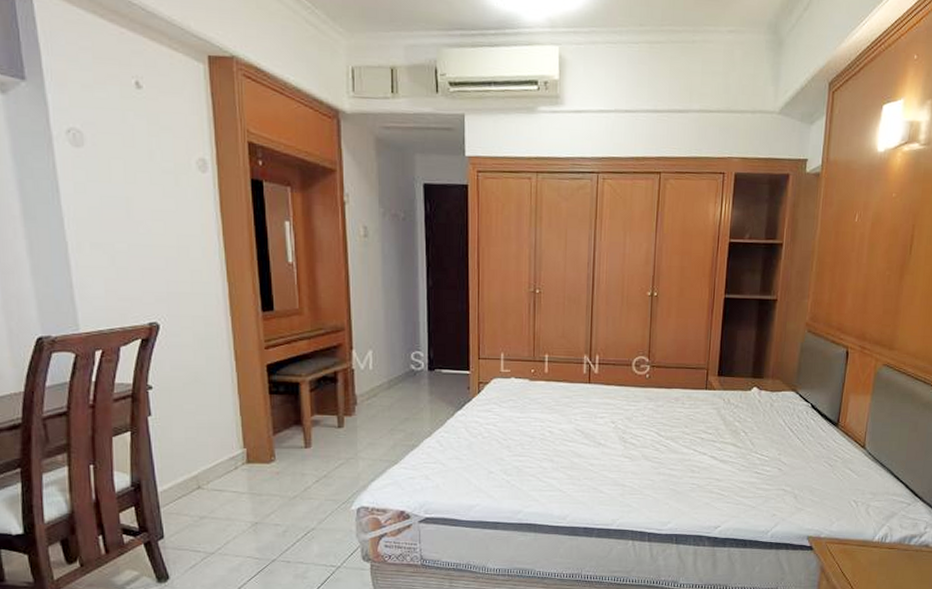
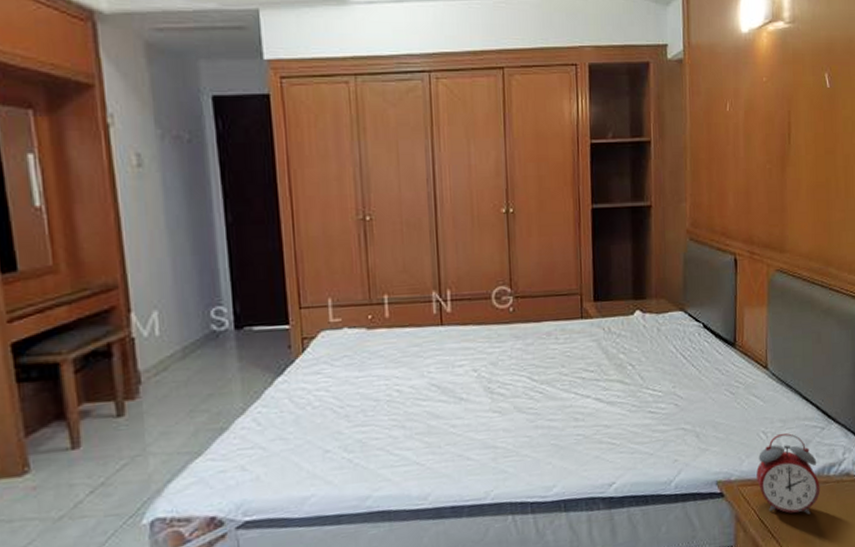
alarm clock: none [843,504,900,574] -> present [756,432,821,514]

